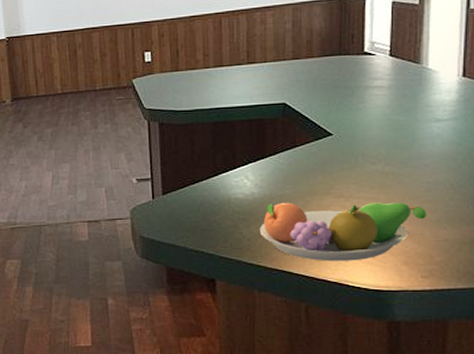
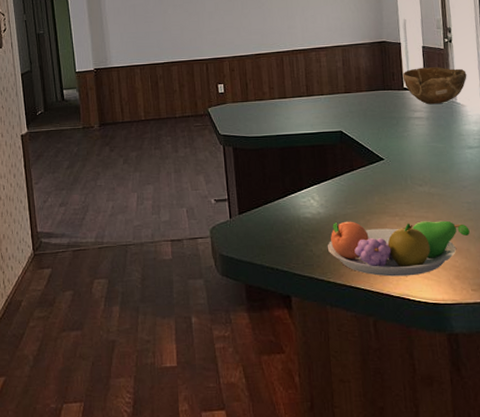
bowl: none [364,26,444,72] -> present [402,67,467,105]

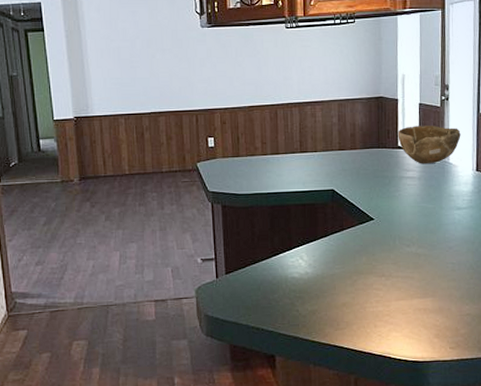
fruit bowl: present [327,220,470,277] -> none [313,281,452,336]

